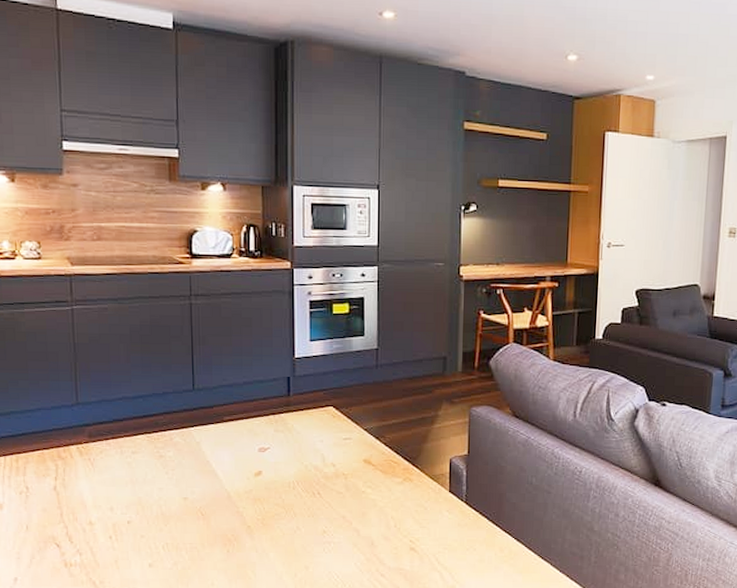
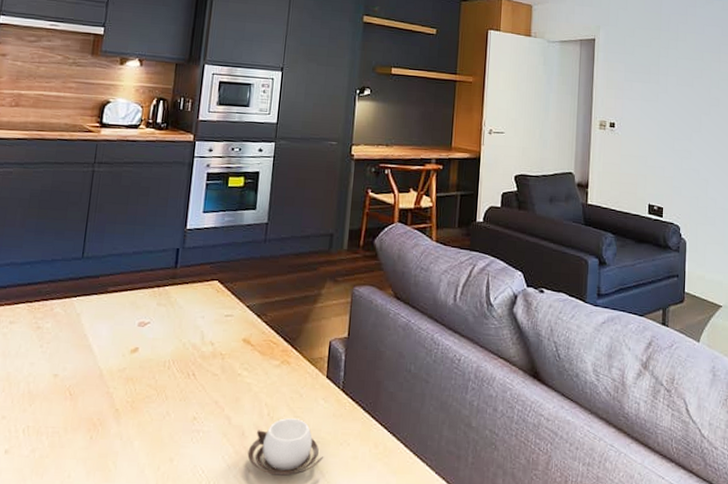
cup: none [378,529,452,578] -> present [247,418,324,476]

